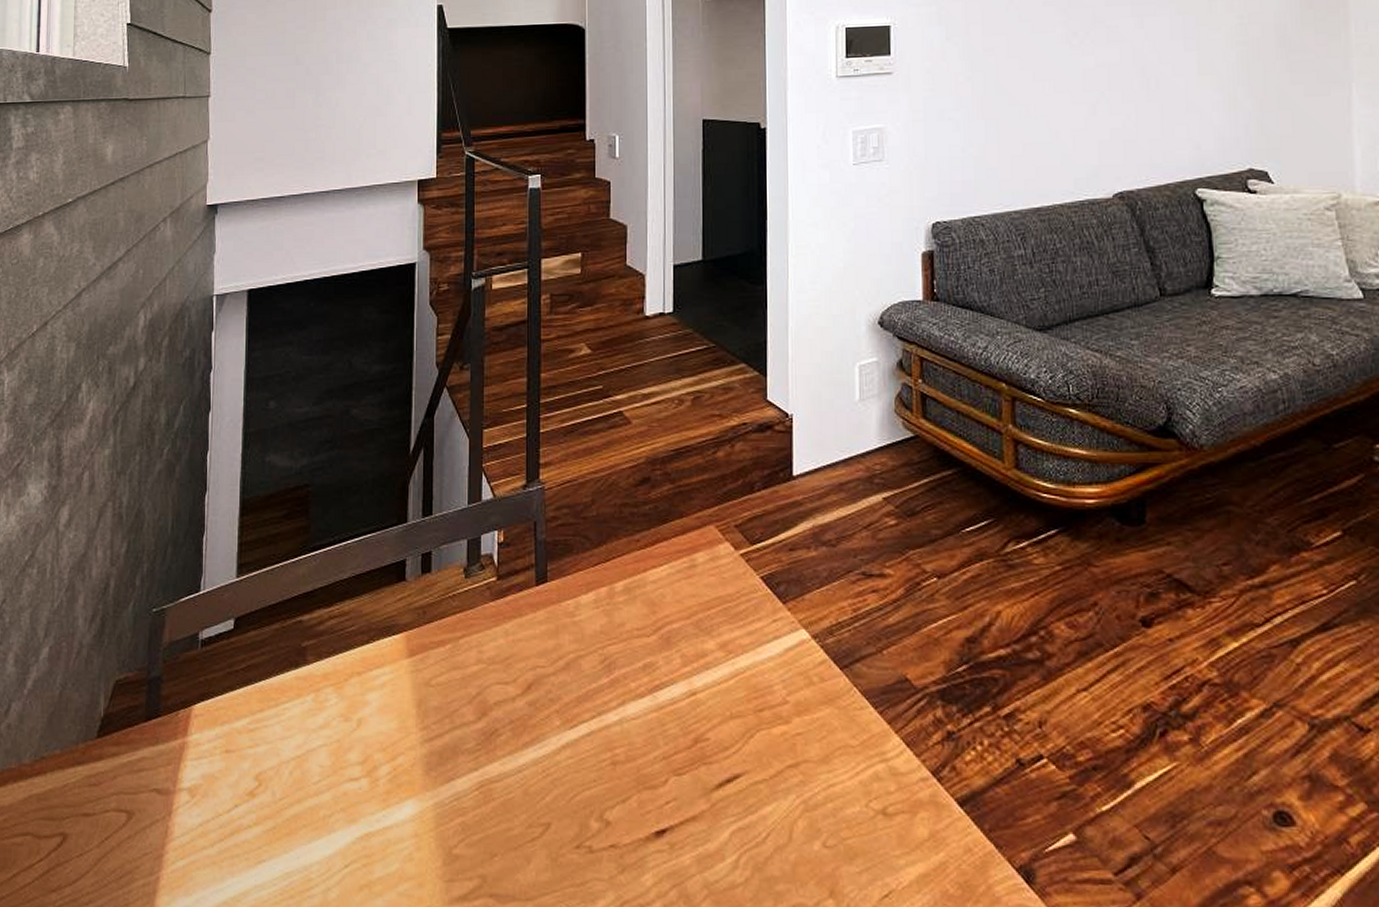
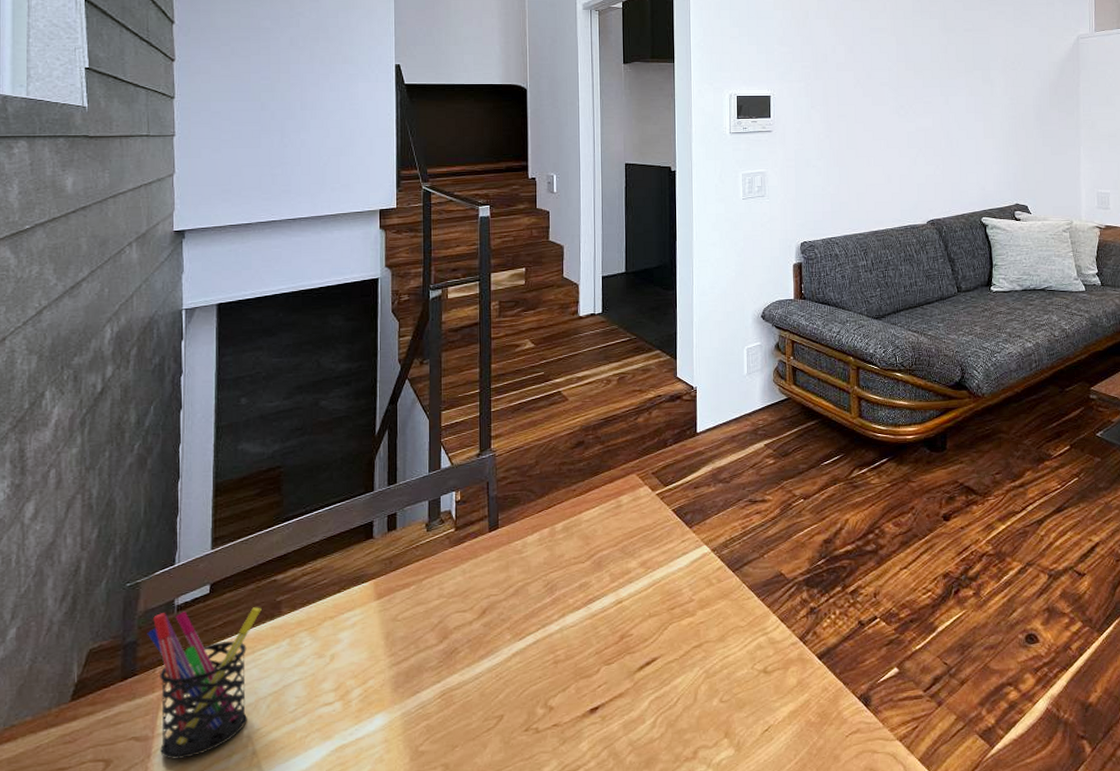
pen holder: none [171,646,286,823] -> present [147,607,262,760]

